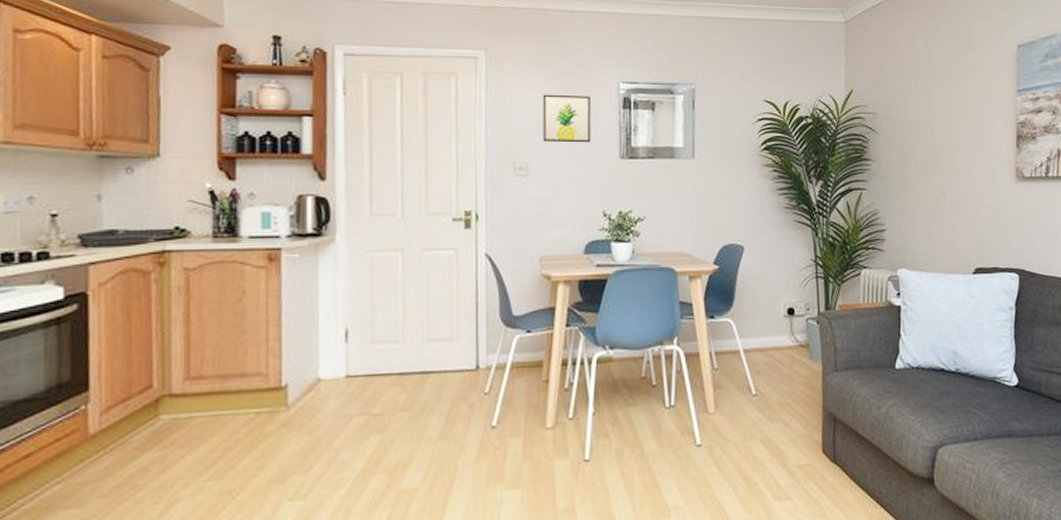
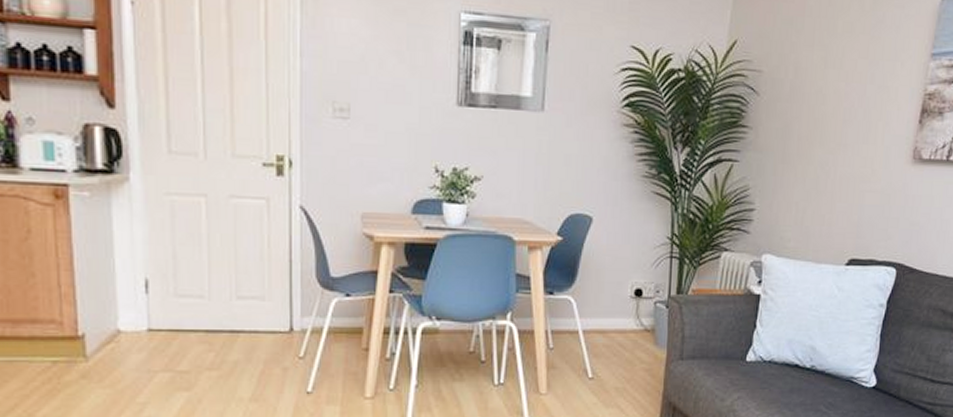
wall art: present [543,94,591,143] -> none [368,20,425,84]

